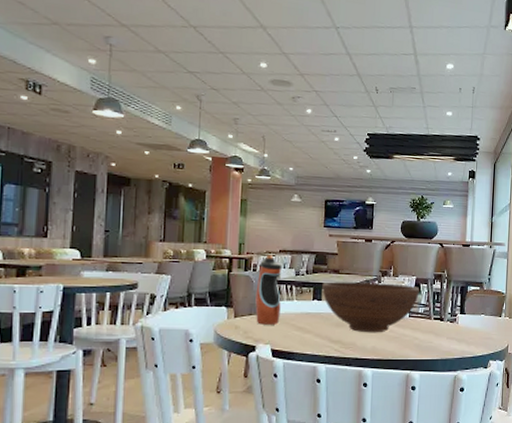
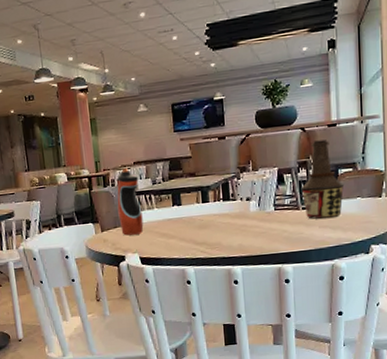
fruit bowl: present [322,282,420,333] -> none [180,177,283,232]
bottle: none [434,257,472,331] -> present [301,139,345,219]

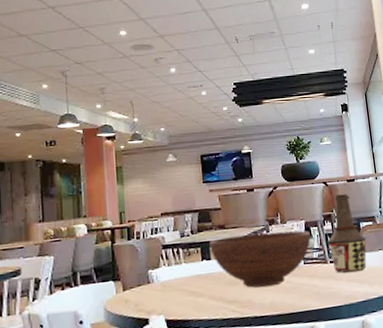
water bottle: present [117,168,144,236] -> none [142,220,171,295]
fruit bowl: none [180,177,283,232] -> present [209,230,311,288]

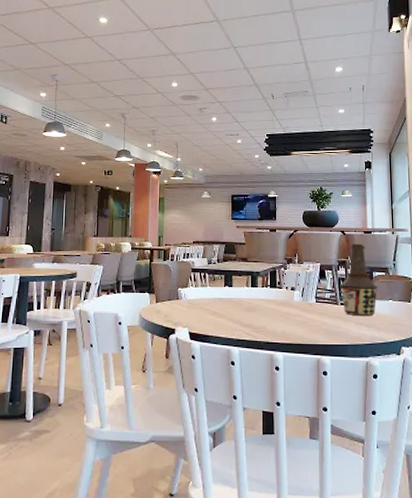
fruit bowl: present [209,230,311,288] -> none [232,269,325,318]

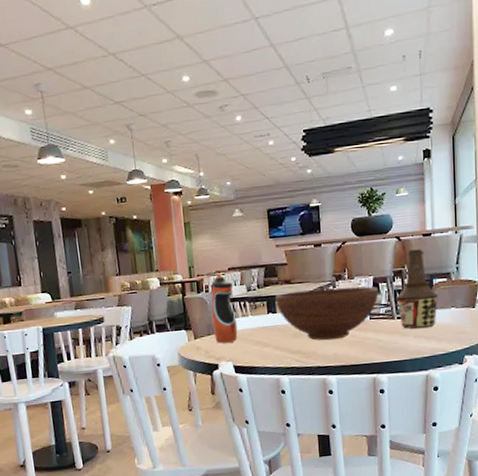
water bottle: none [174,246,196,309] -> present [211,274,238,343]
fruit bowl: none [232,269,325,318] -> present [275,286,379,341]

